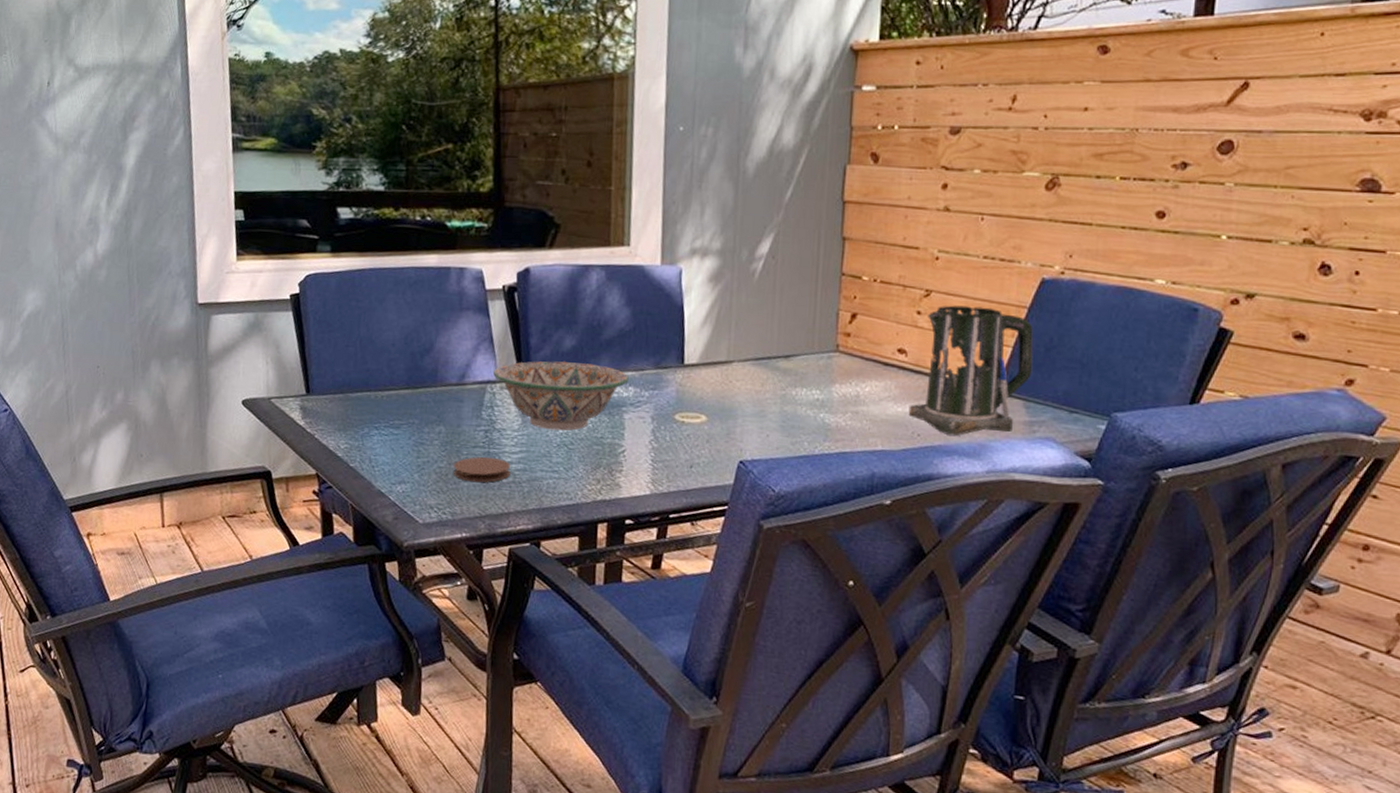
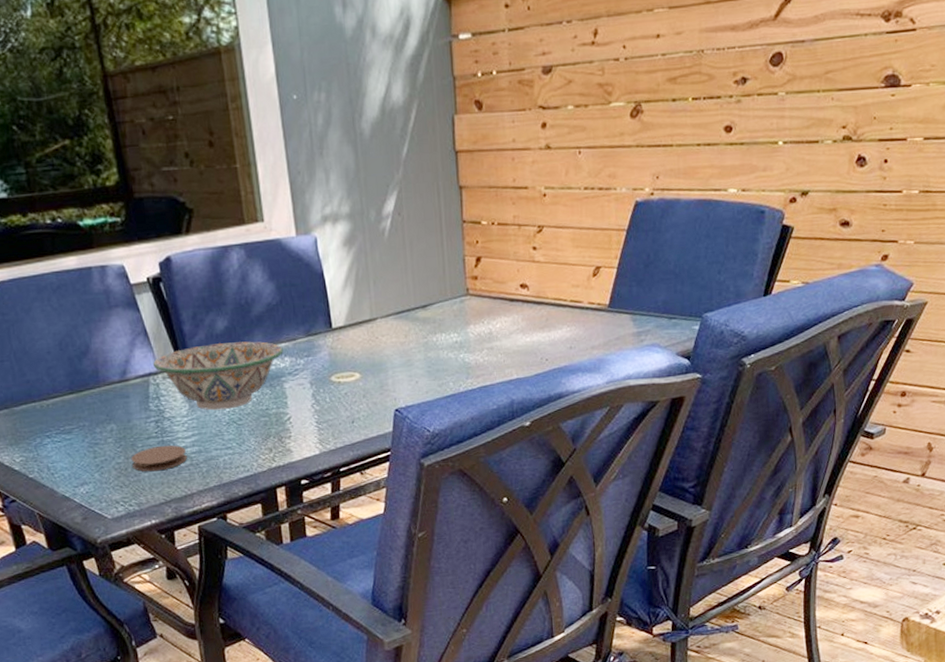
pitcher: present [908,305,1033,436] -> none [535,234,636,356]

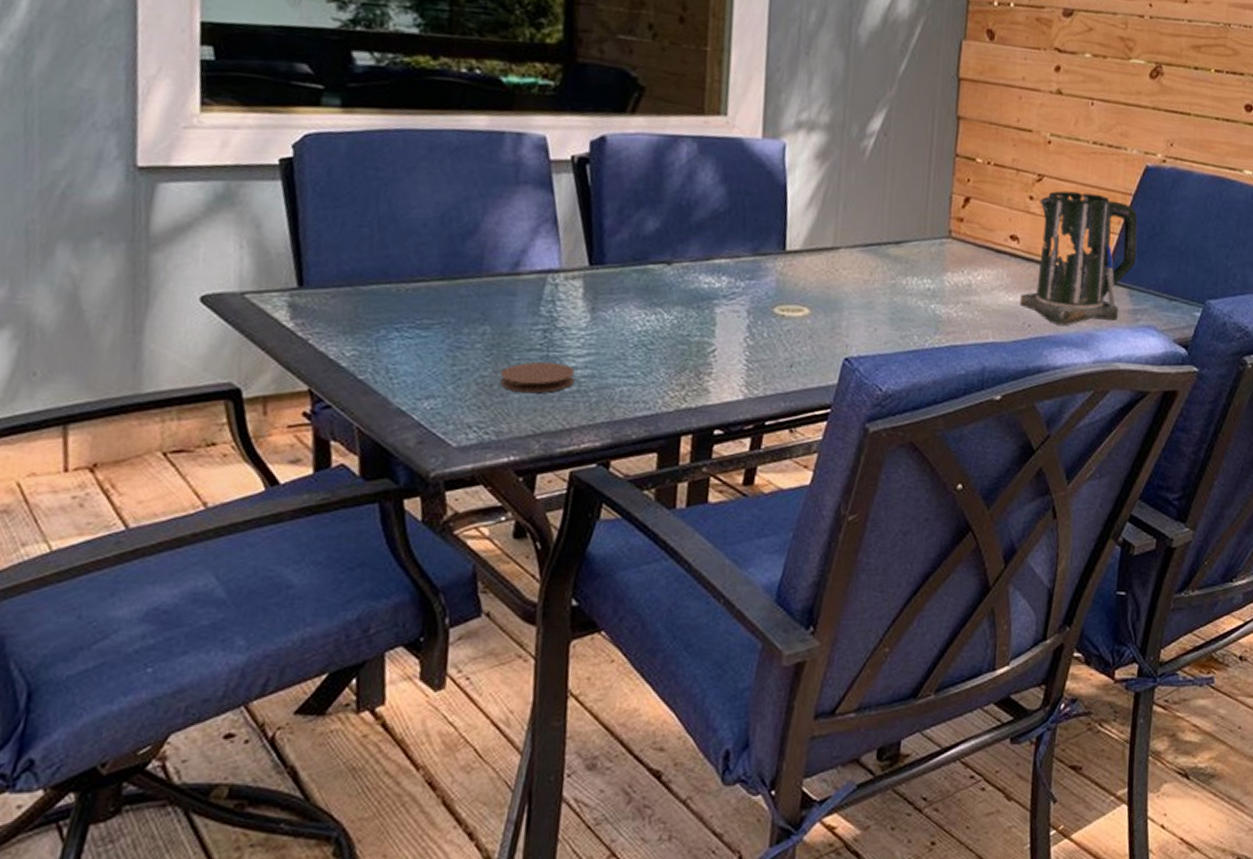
decorative bowl: present [153,341,283,411] -> none [556,246,722,329]
pitcher: none [535,234,636,356] -> present [1019,190,1138,325]

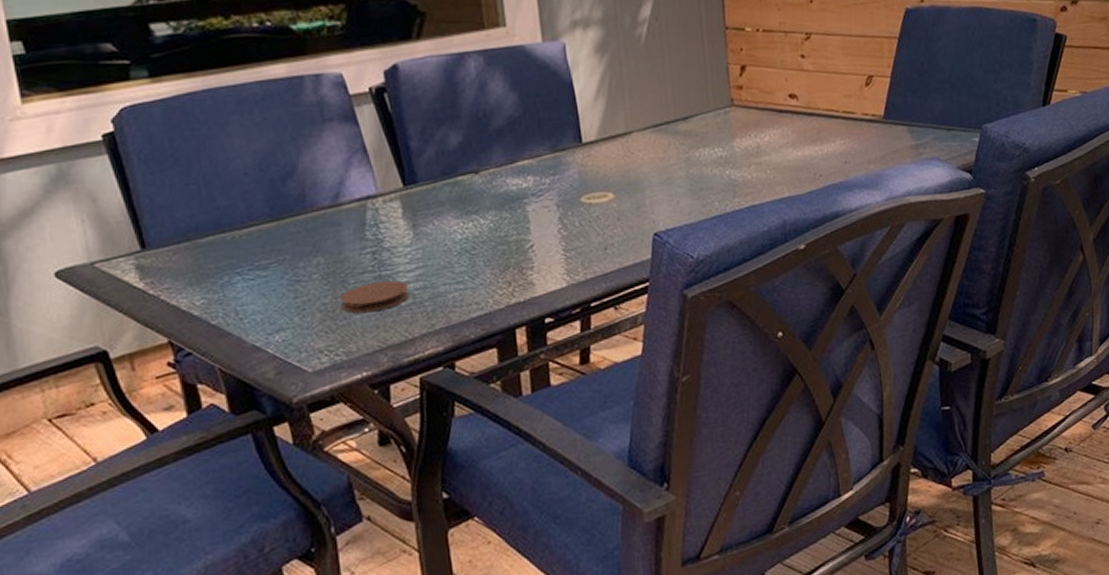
pitcher: present [1019,190,1138,325] -> none [807,42,911,171]

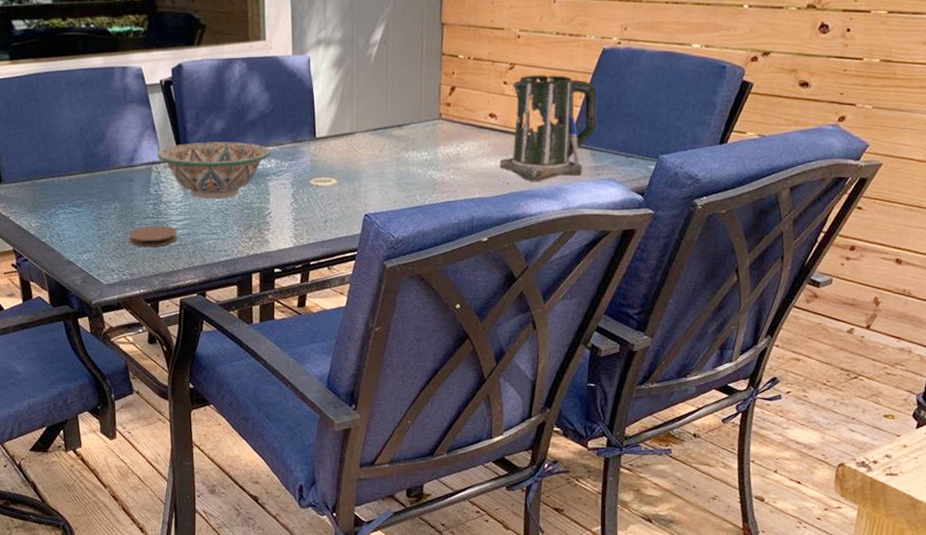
decorative bowl: none [373,158,526,239] -> present [157,142,271,200]
pitcher: none [807,42,911,171] -> present [499,75,597,182]

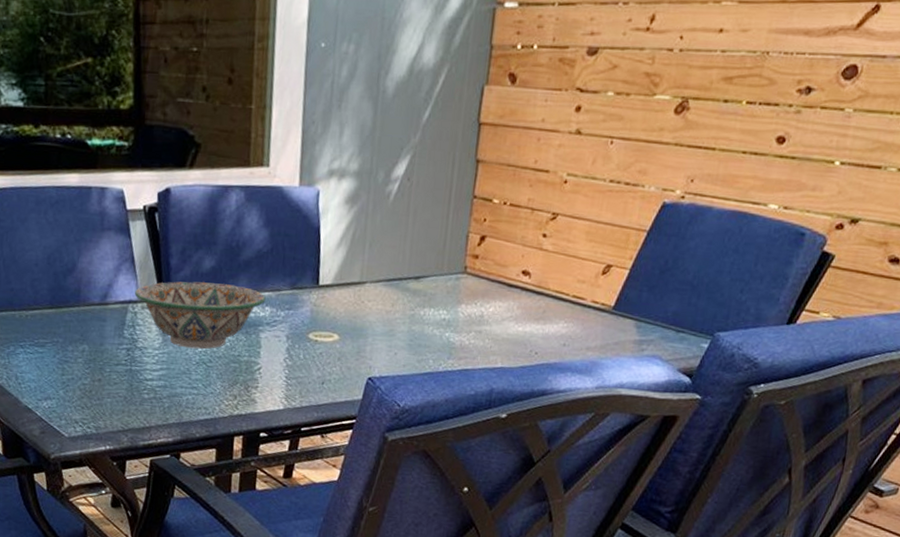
coaster: present [129,225,177,247] -> none [97,374,152,399]
pitcher: present [499,75,597,182] -> none [528,228,651,354]

